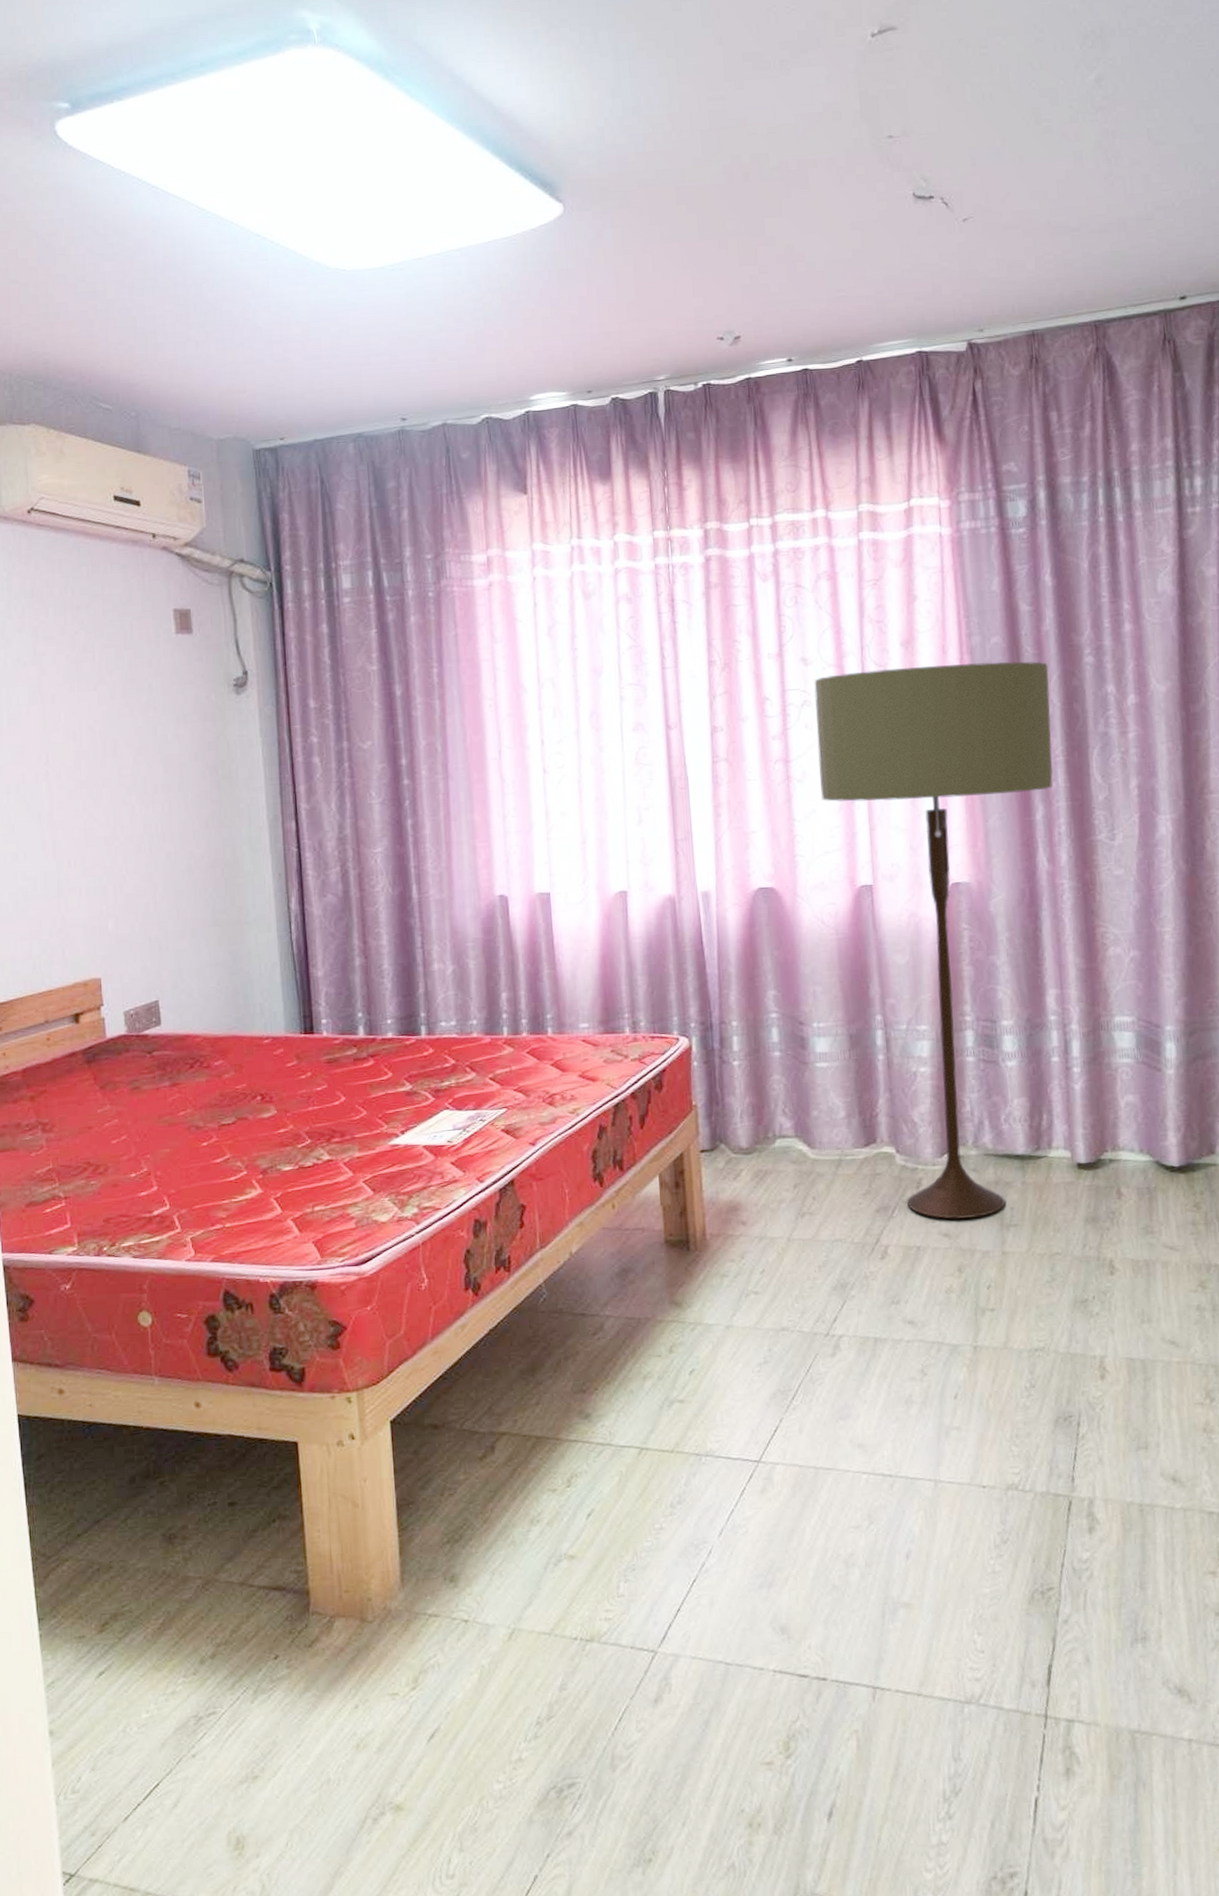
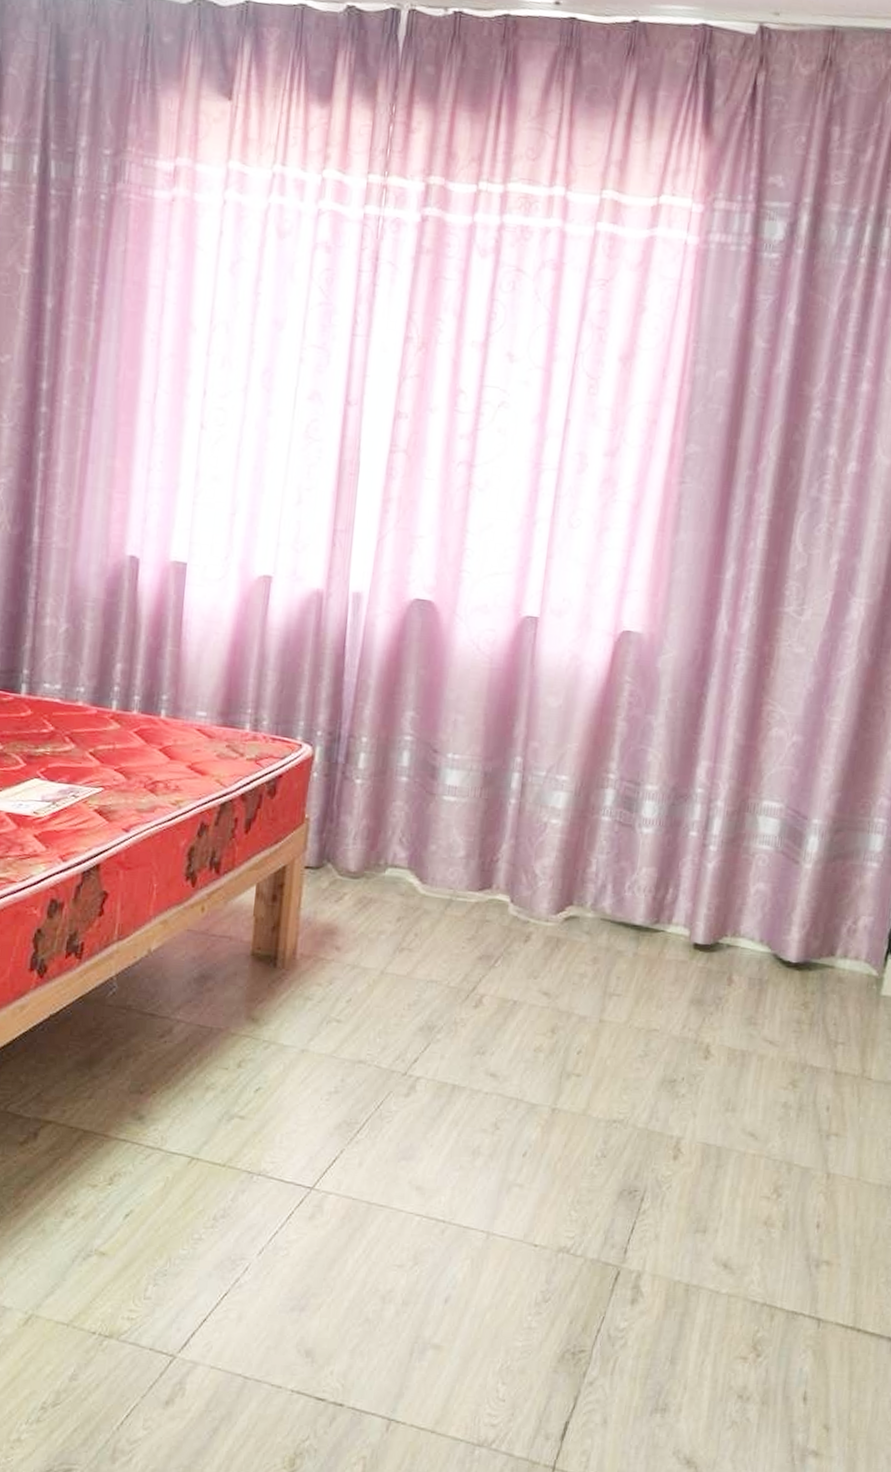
floor lamp: present [814,661,1053,1219] -> none [501,378,772,982]

